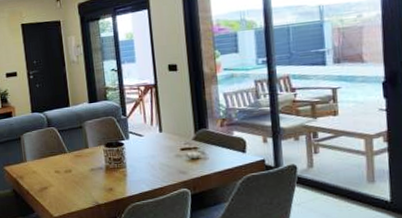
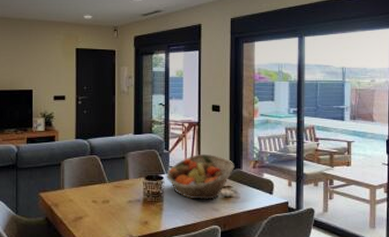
fruit basket: none [126,116,200,164] -> present [166,153,235,200]

